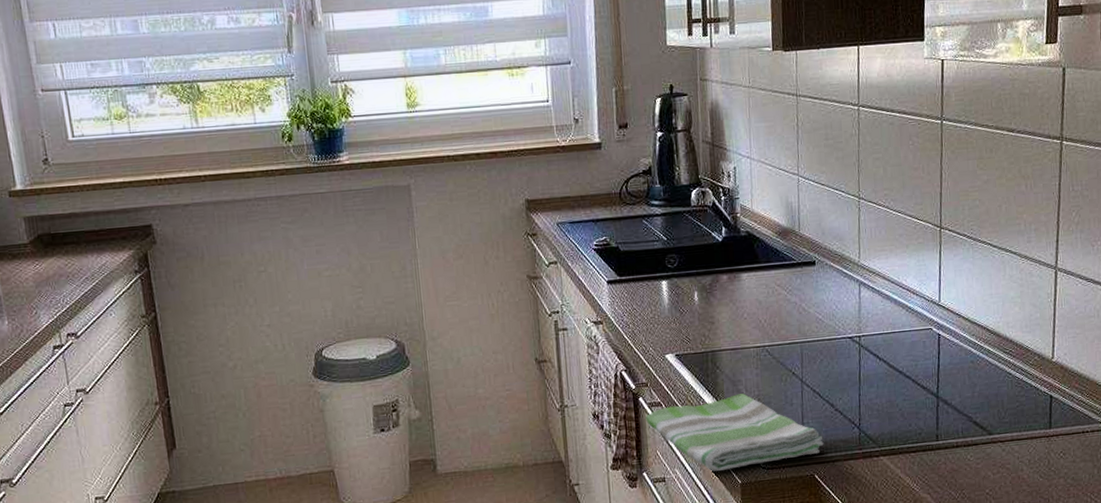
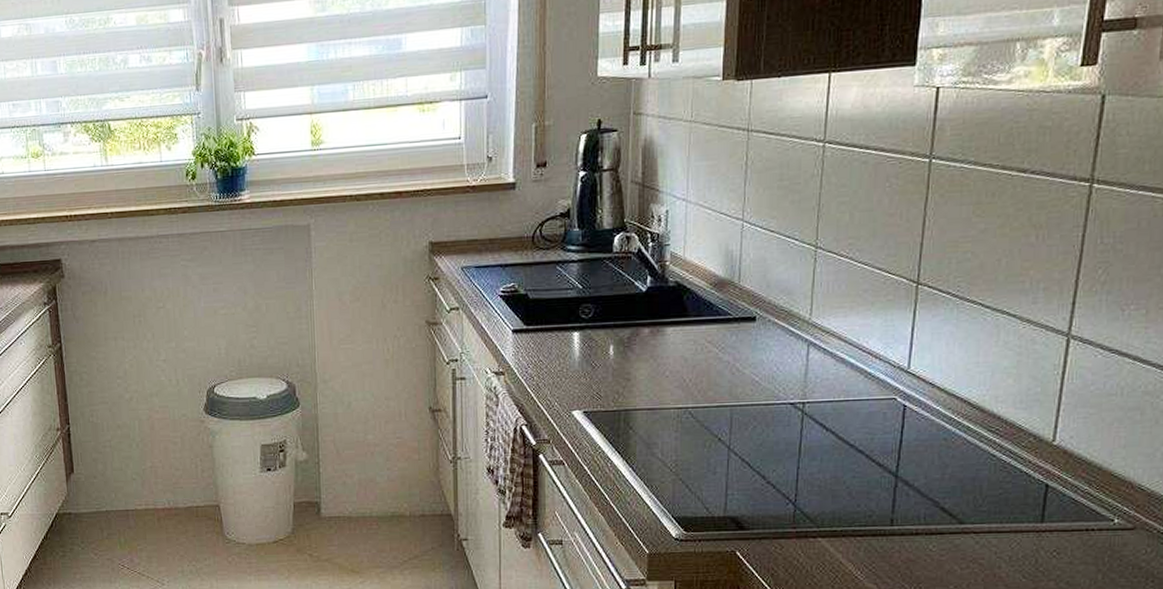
dish towel: present [646,393,824,472] -> none [545,458,750,538]

